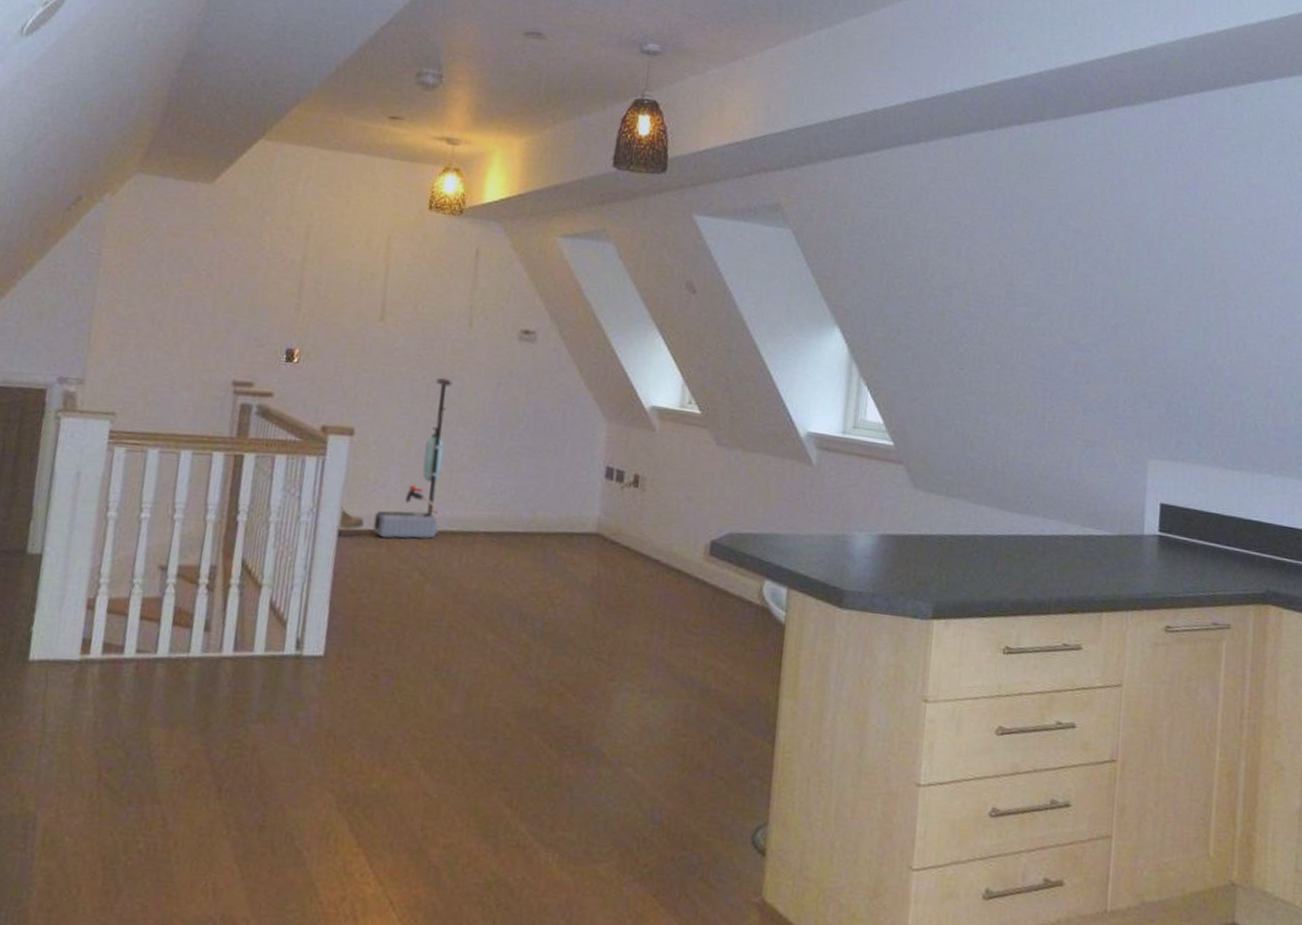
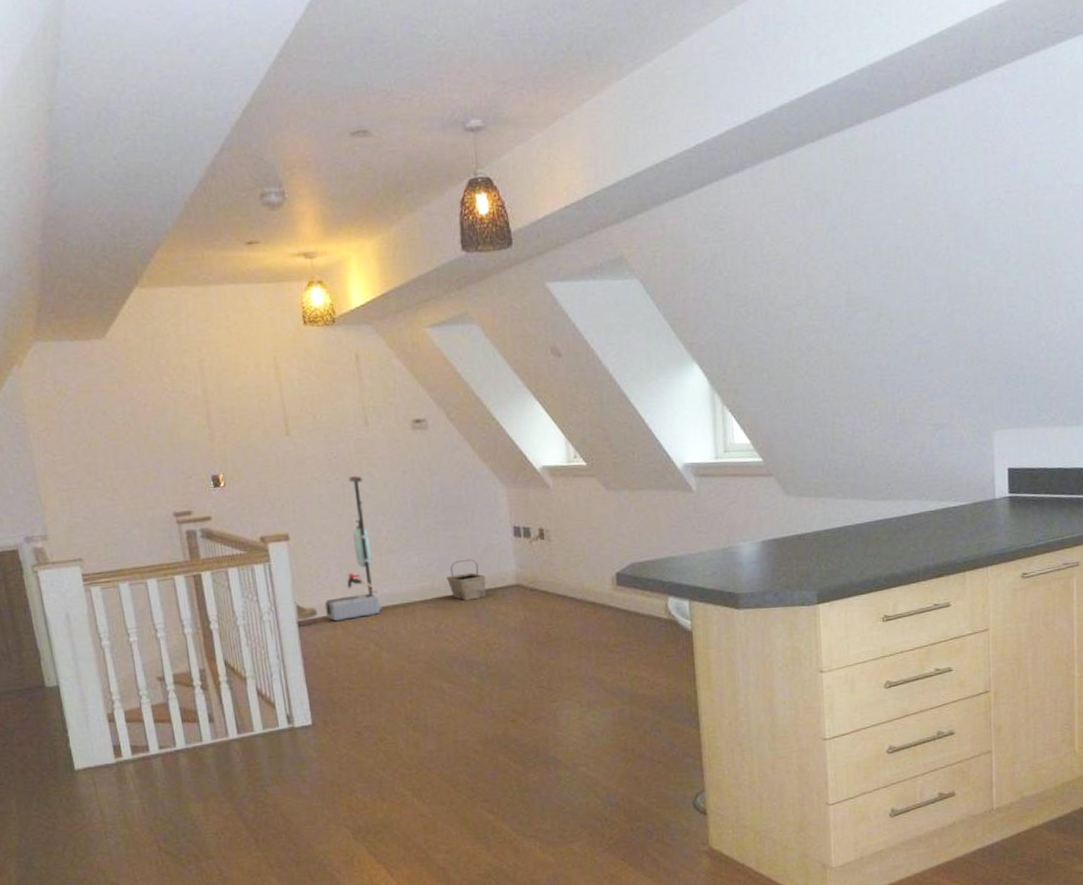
basket: none [519,493,564,542] -> present [446,559,486,601]

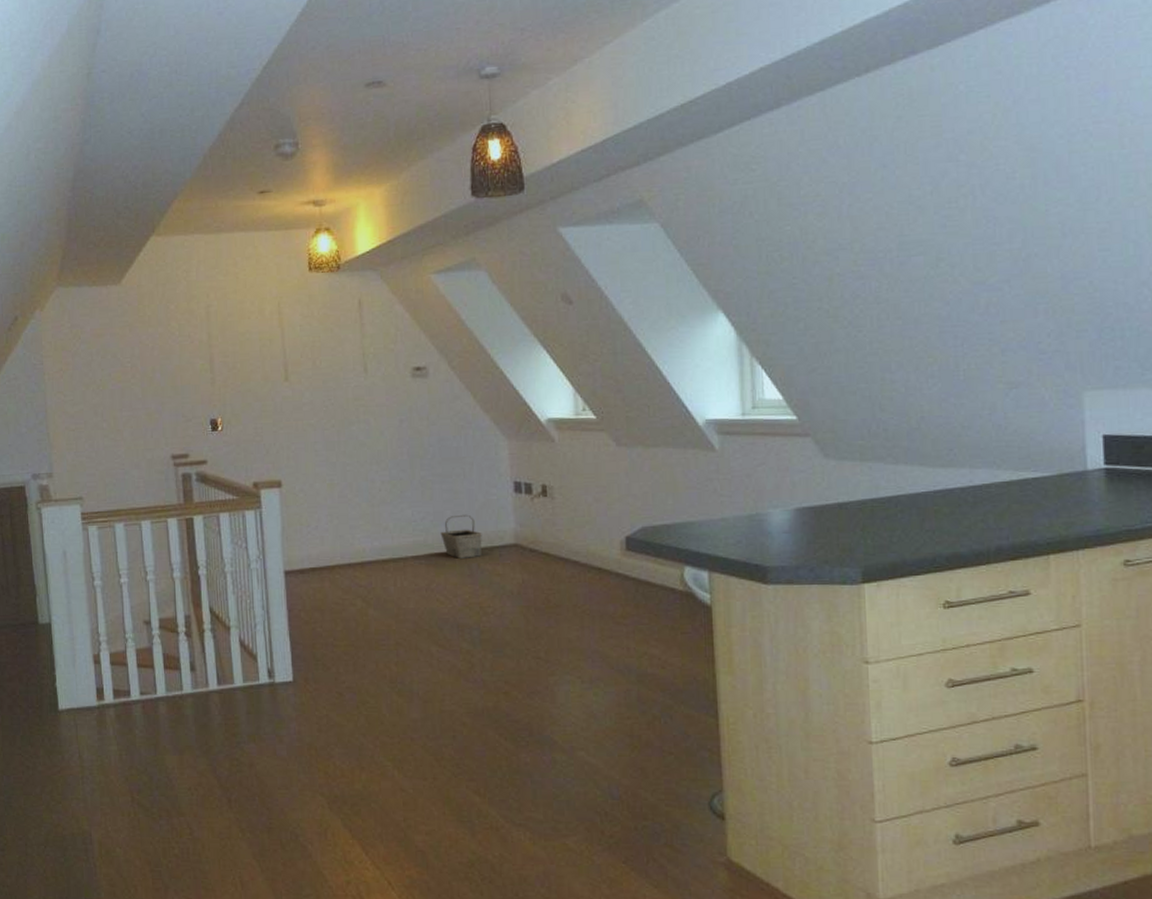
boot cleaning station: present [295,475,382,622] -> none [283,423,372,574]

